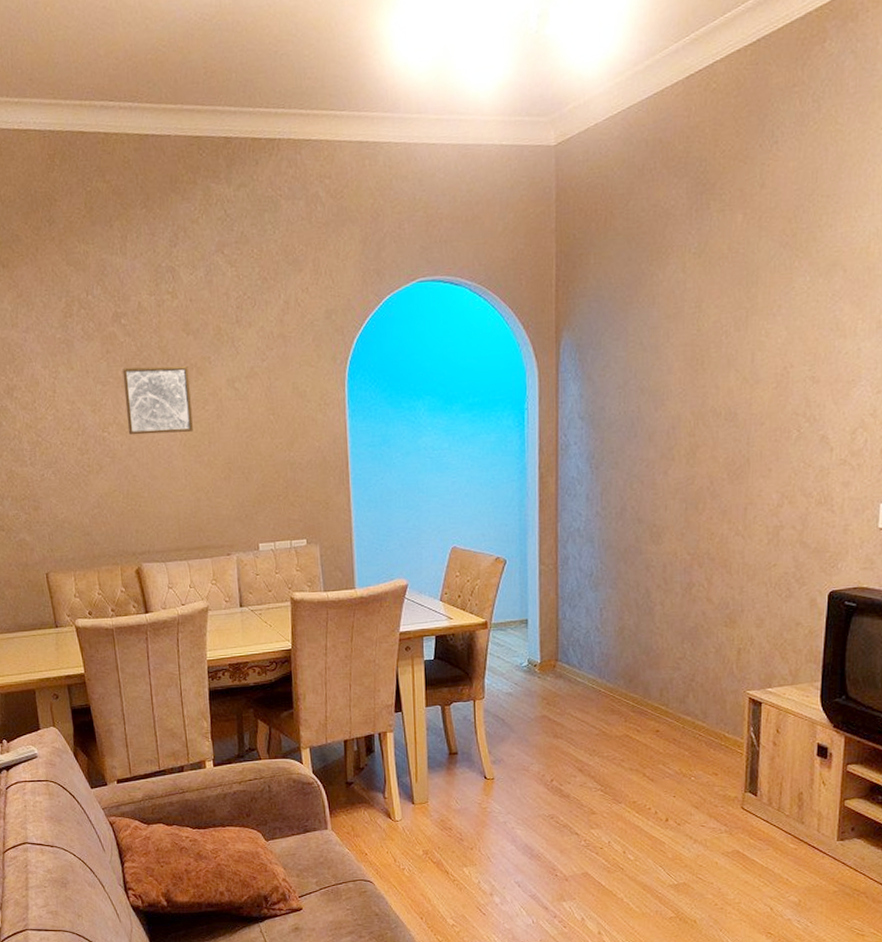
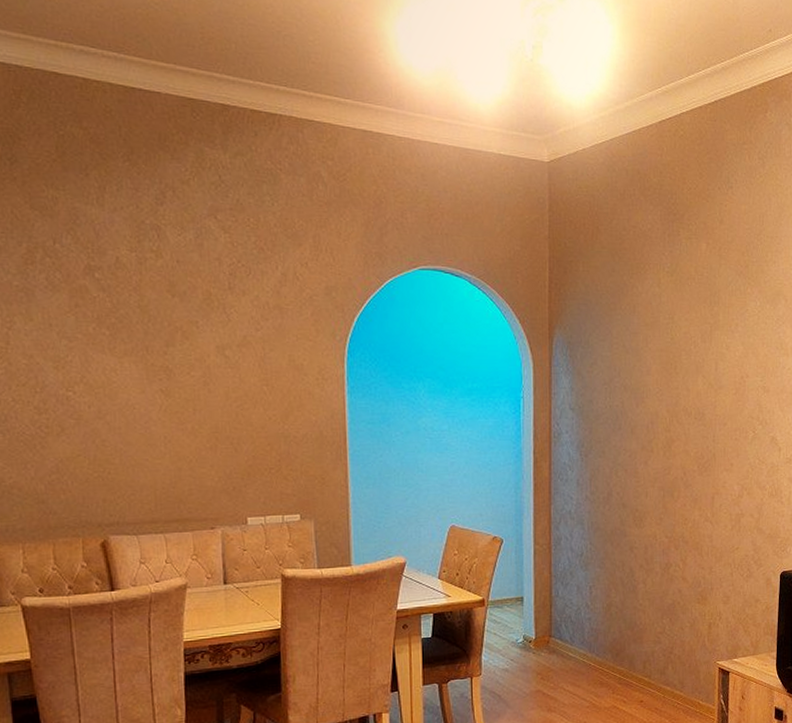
wall art: present [122,365,193,435] -> none [94,324,176,398]

